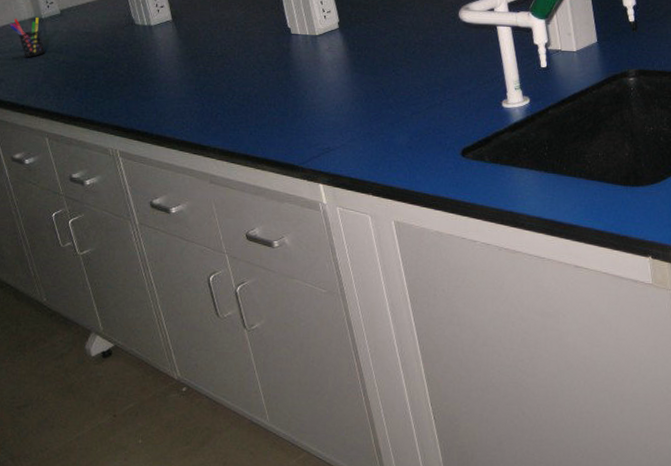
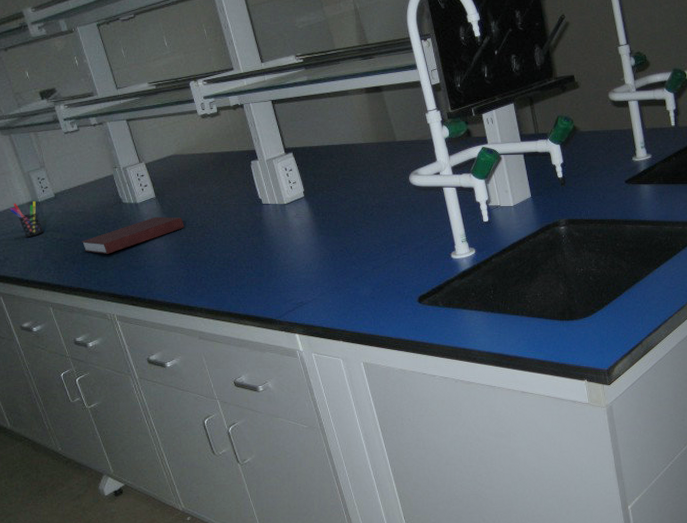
notebook: none [86,42,202,81] -> present [81,216,184,254]

